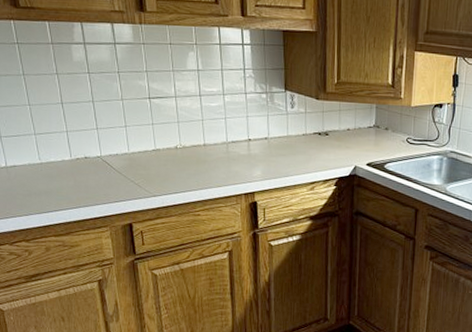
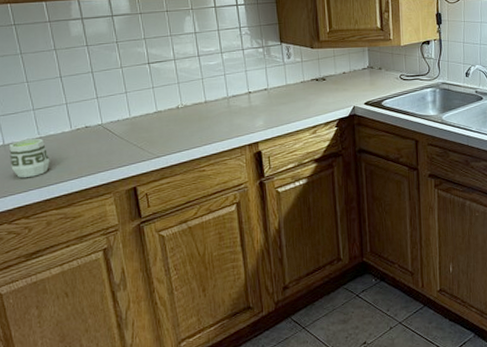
cup: none [12,163,50,202] -> present [9,138,50,178]

